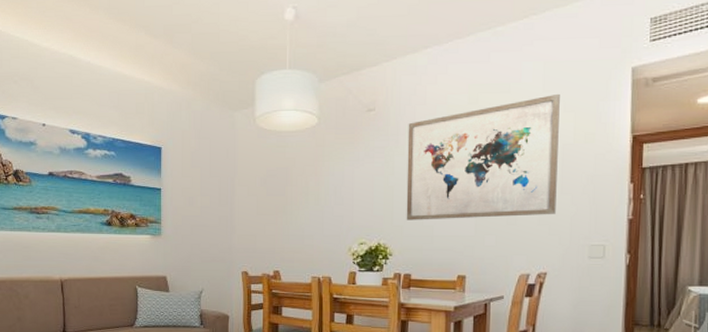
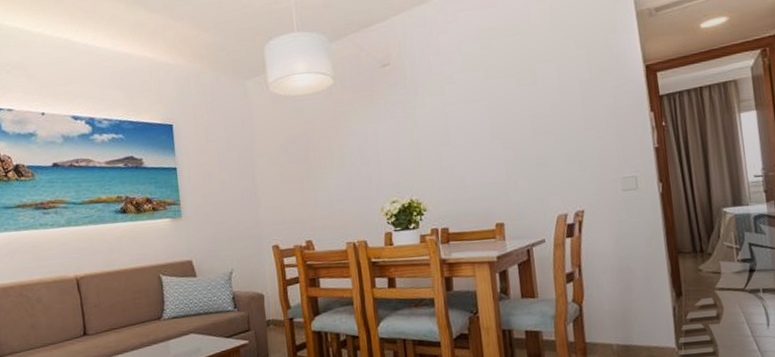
wall art: present [406,93,560,220] -> none [425,31,584,173]

